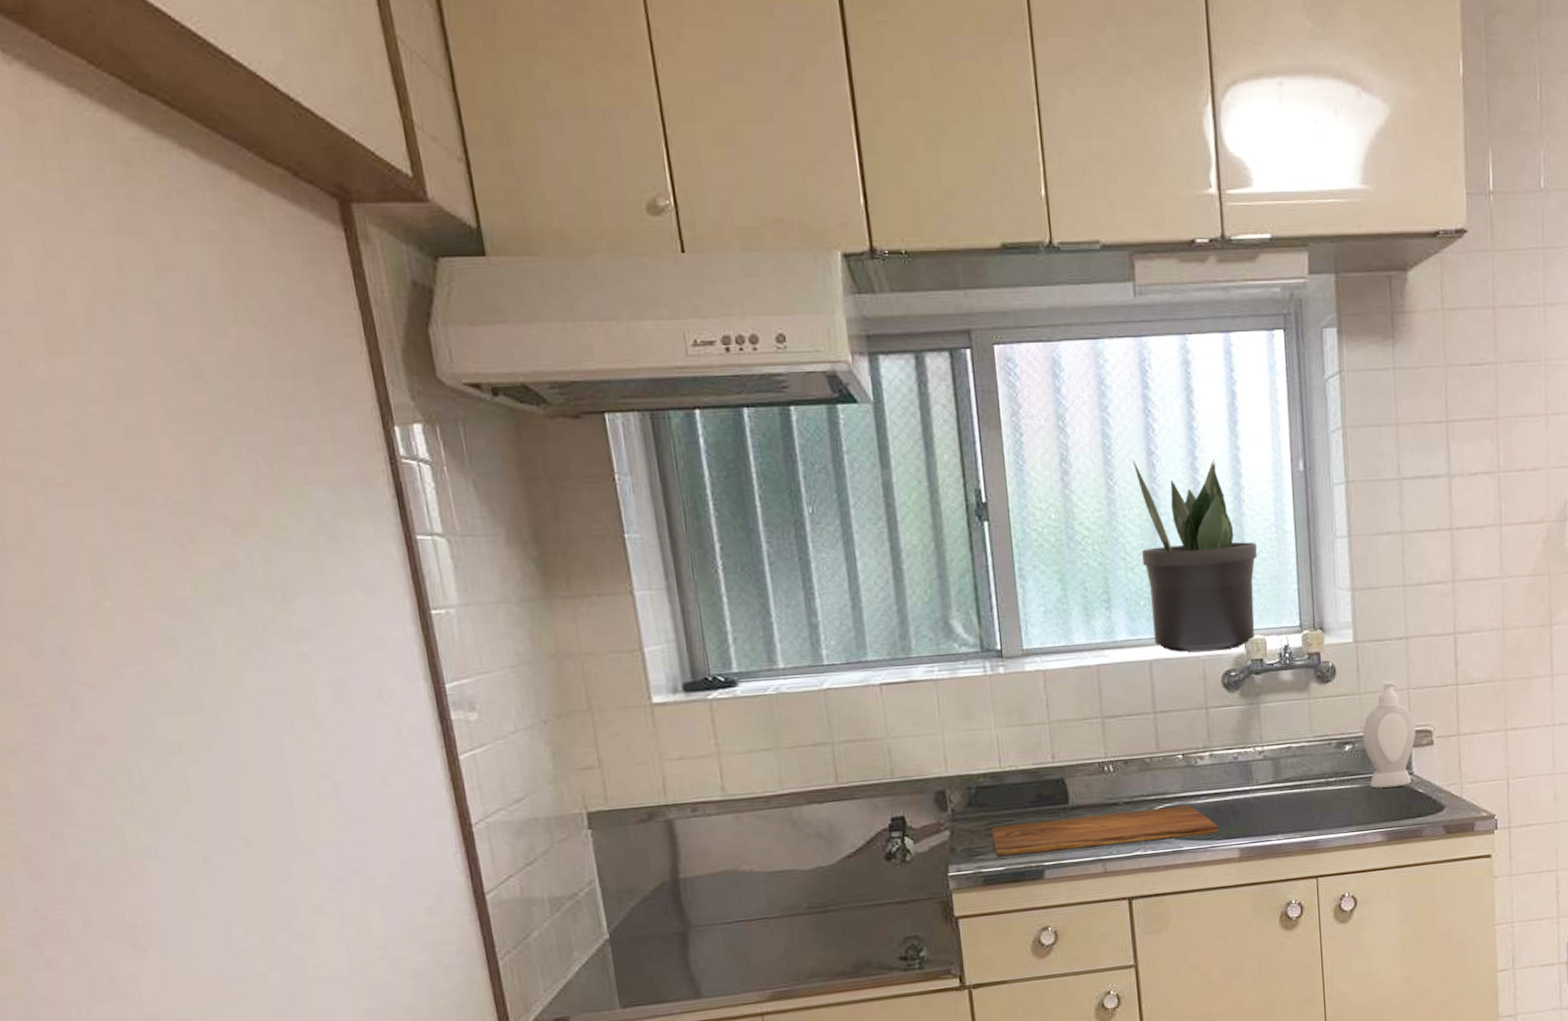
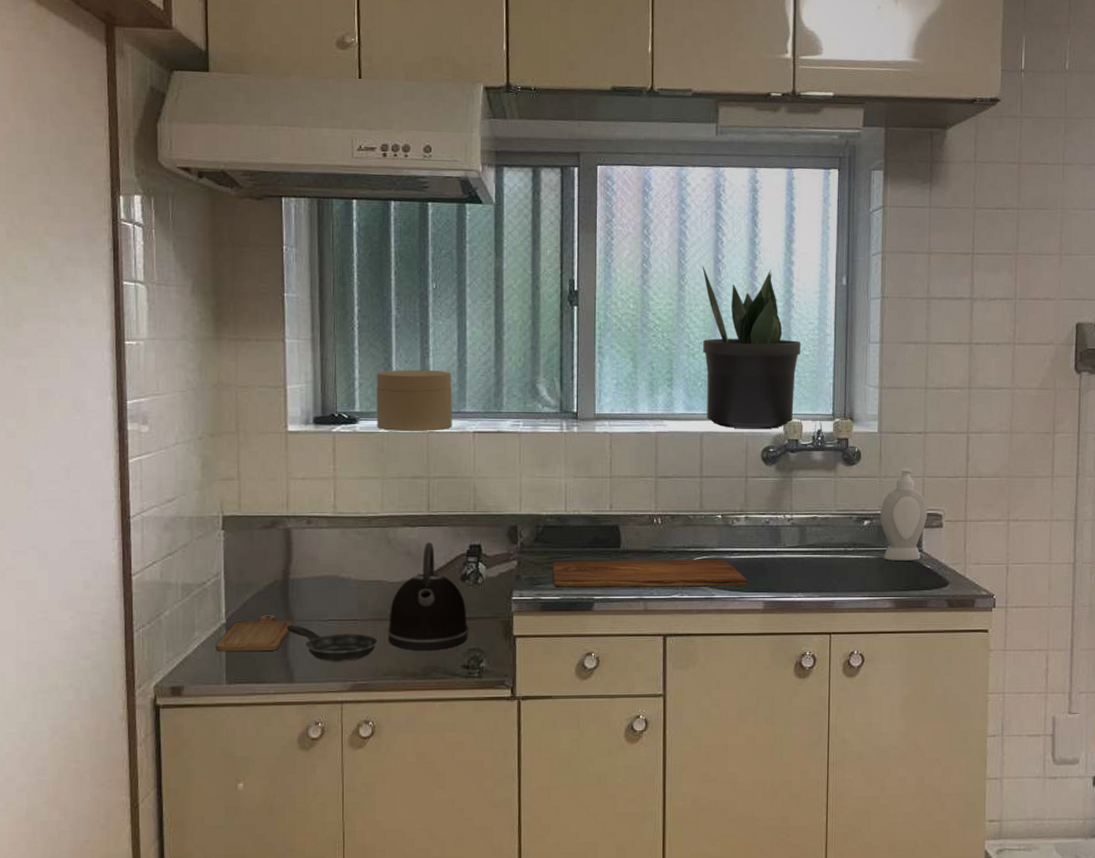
chopping board: none [601,922,691,973] -> present [216,615,292,652]
frying pan: none [683,932,797,970] -> present [286,625,379,662]
jar: none [752,613,853,692] -> present [376,370,452,431]
kettle: none [805,819,903,947] -> present [387,542,469,651]

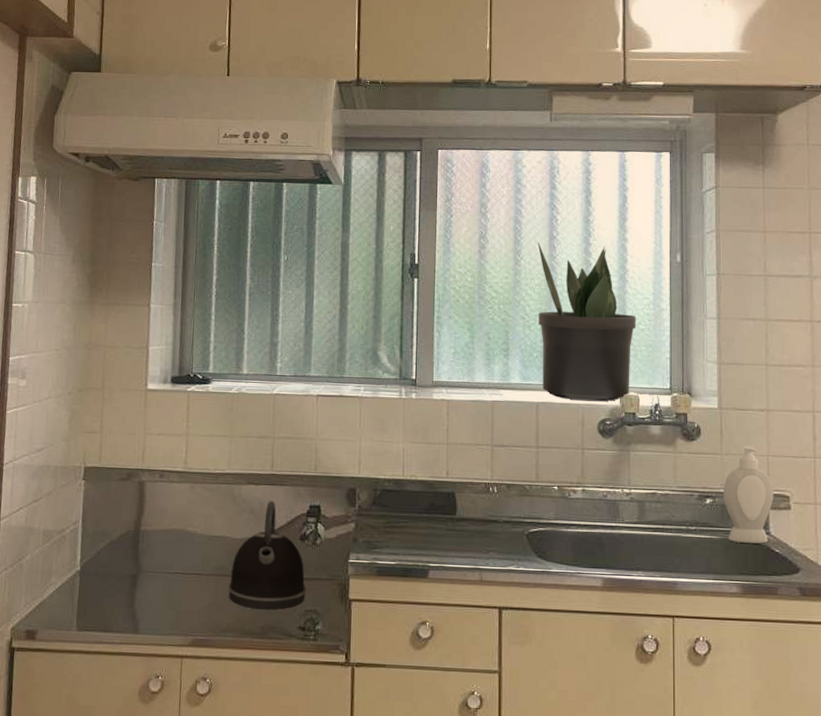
chopping board: present [216,615,292,652] -> none [69,564,141,601]
frying pan: present [286,625,379,662] -> none [134,575,220,616]
jar: present [376,370,452,431] -> none [228,335,299,393]
cutting board: present [552,559,747,588] -> none [389,526,585,561]

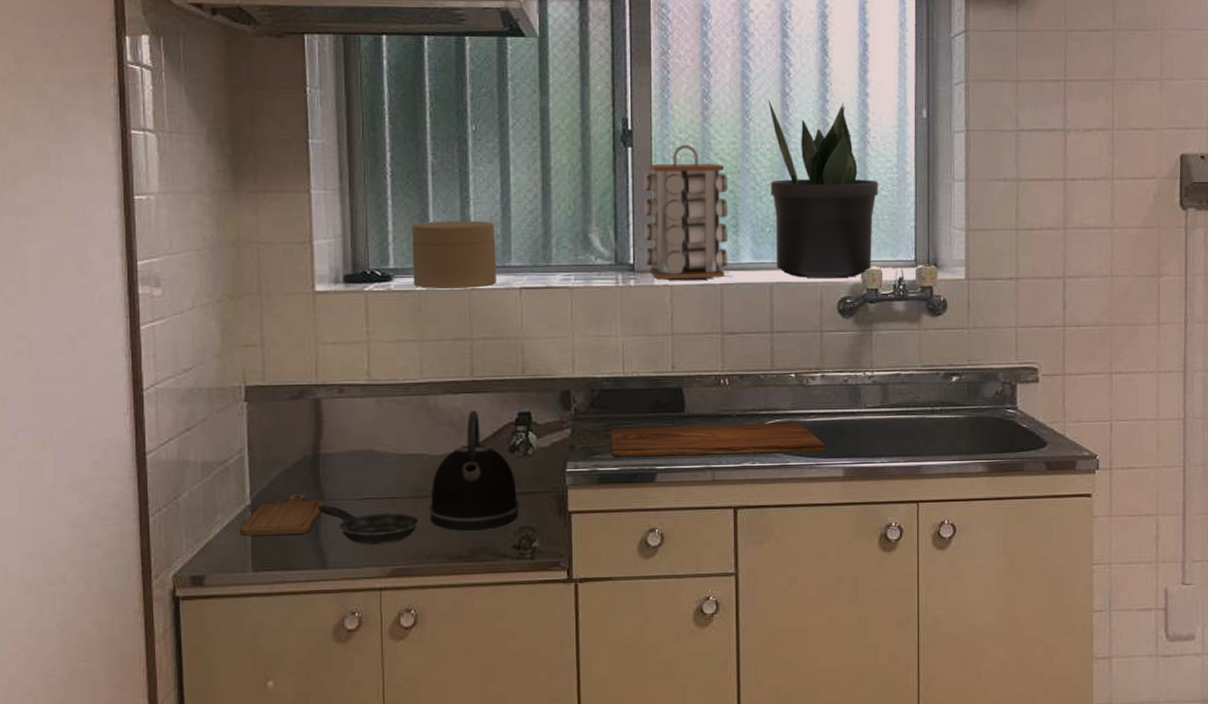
chopping board: none [69,564,141,601] -> present [240,494,324,537]
frying pan: none [134,575,220,616] -> present [317,505,420,545]
jar: none [228,335,299,393] -> present [411,221,496,288]
cutting board: none [389,526,585,561] -> present [610,422,825,457]
spice rack: none [425,277,500,397] -> present [644,144,728,281]
soap bottle: present [723,447,774,544] -> none [970,319,1022,420]

